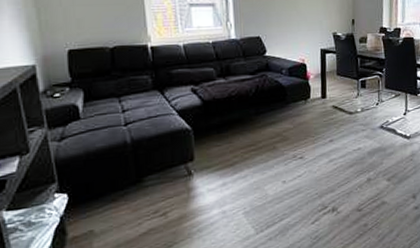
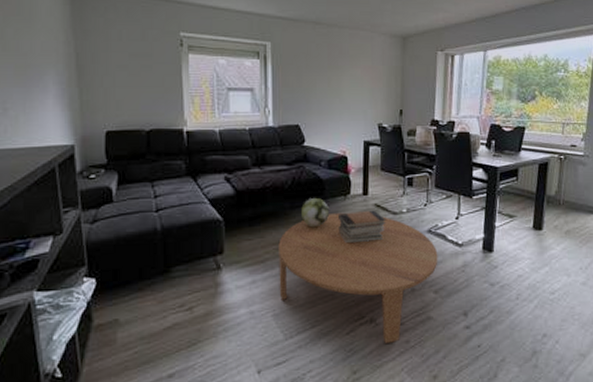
coffee table: none [246,116,390,228] -> present [278,213,438,343]
decorative sphere: none [266,104,292,131] -> present [301,198,330,228]
book stack: none [299,111,344,143] -> present [337,210,386,244]

